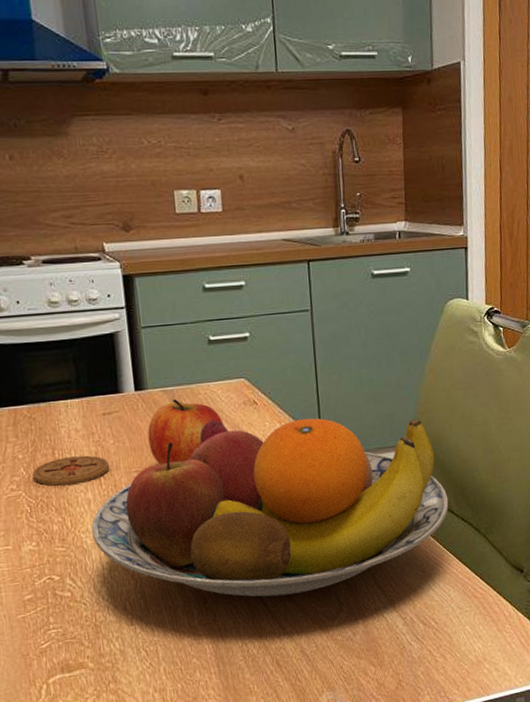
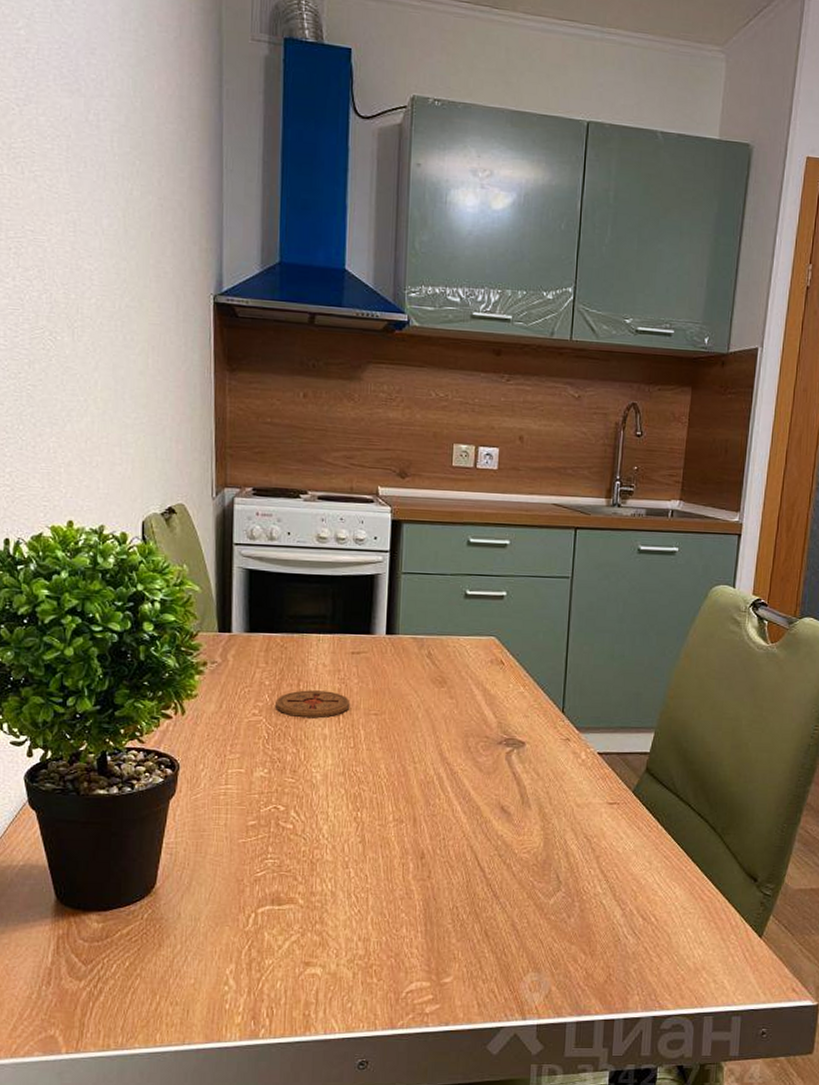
fruit bowl: present [92,418,449,598] -> none [323,673,687,864]
apple: present [147,399,224,465] -> none [391,648,468,712]

